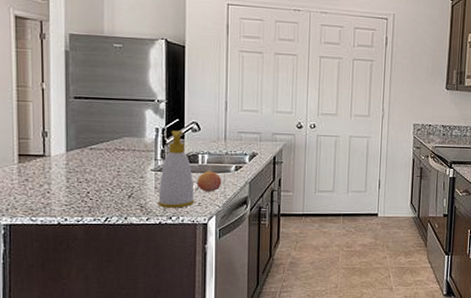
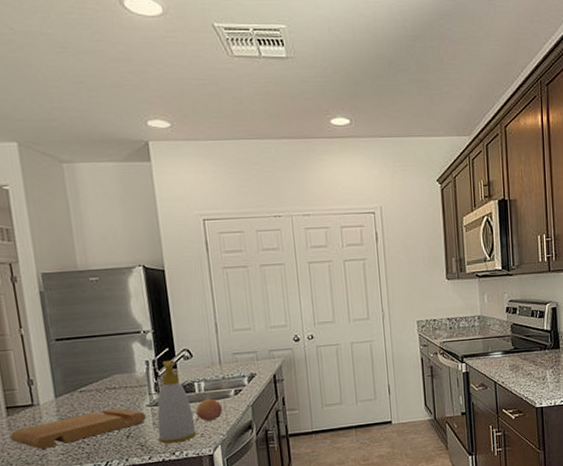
cutting board: none [18,168,149,198] -> present [9,408,146,449]

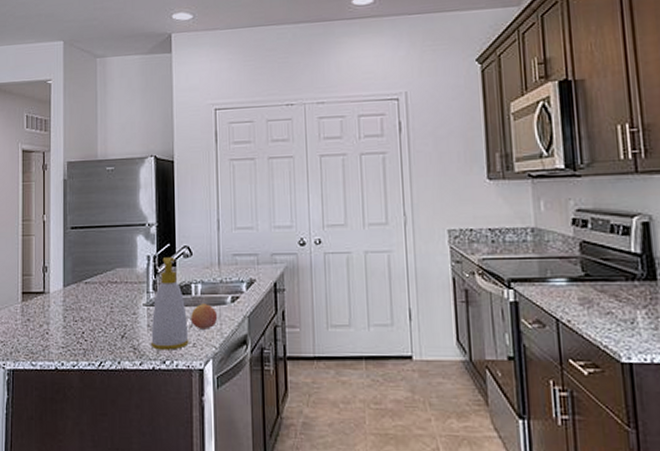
cutting board: present [9,408,146,449] -> none [21,303,141,339]

